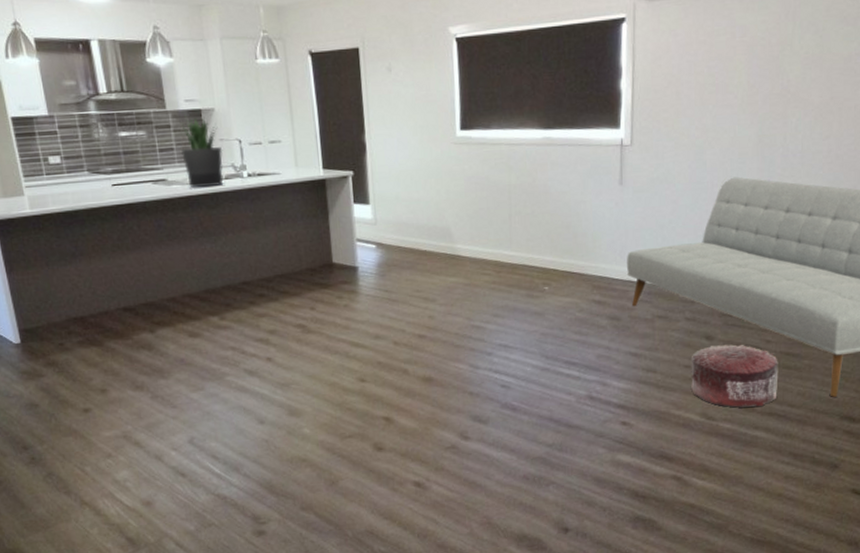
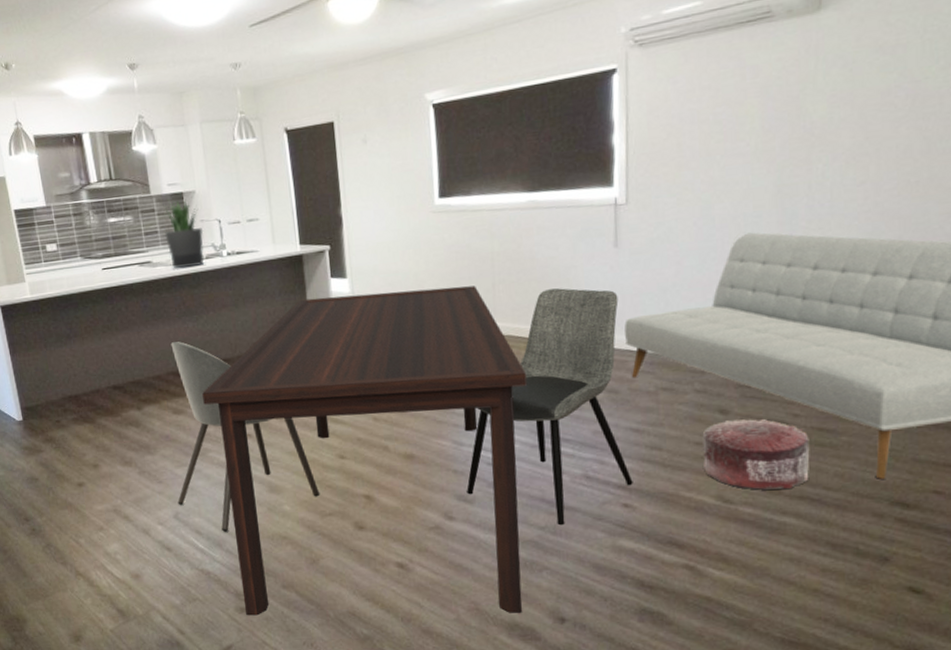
dining chair: none [186,263,339,456] -> present [170,342,319,532]
dining table: none [220,216,538,539] -> present [202,286,527,616]
dining chair: none [481,221,631,442] -> present [467,288,633,524]

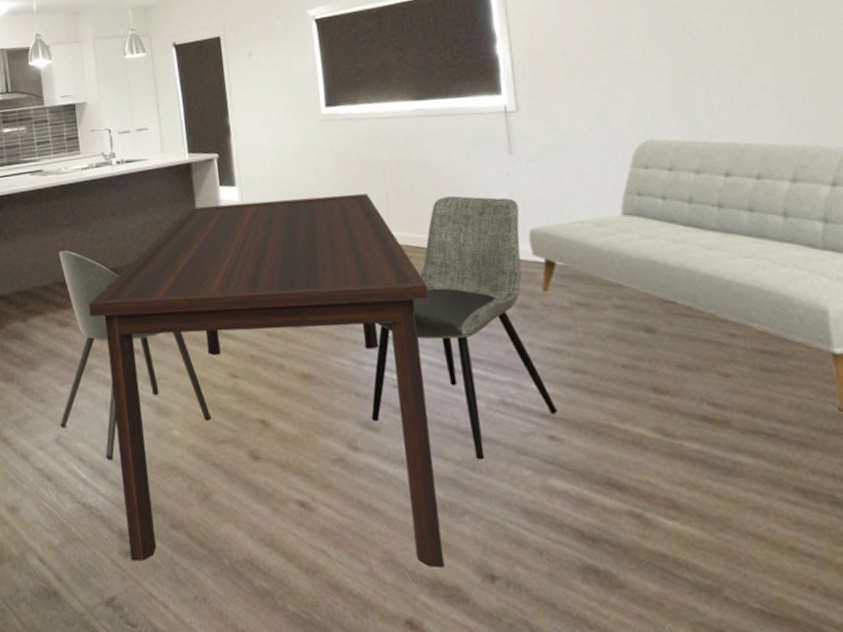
planter: present [164,199,205,269] -> none [56,110,95,177]
pouf: present [702,419,810,490] -> none [629,339,761,422]

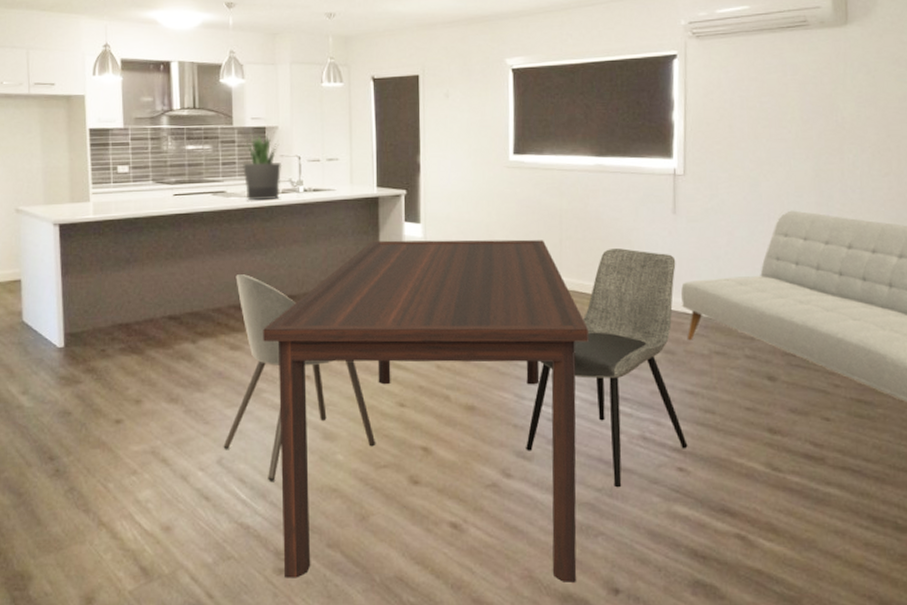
planter: none [56,110,95,177] -> present [243,132,282,201]

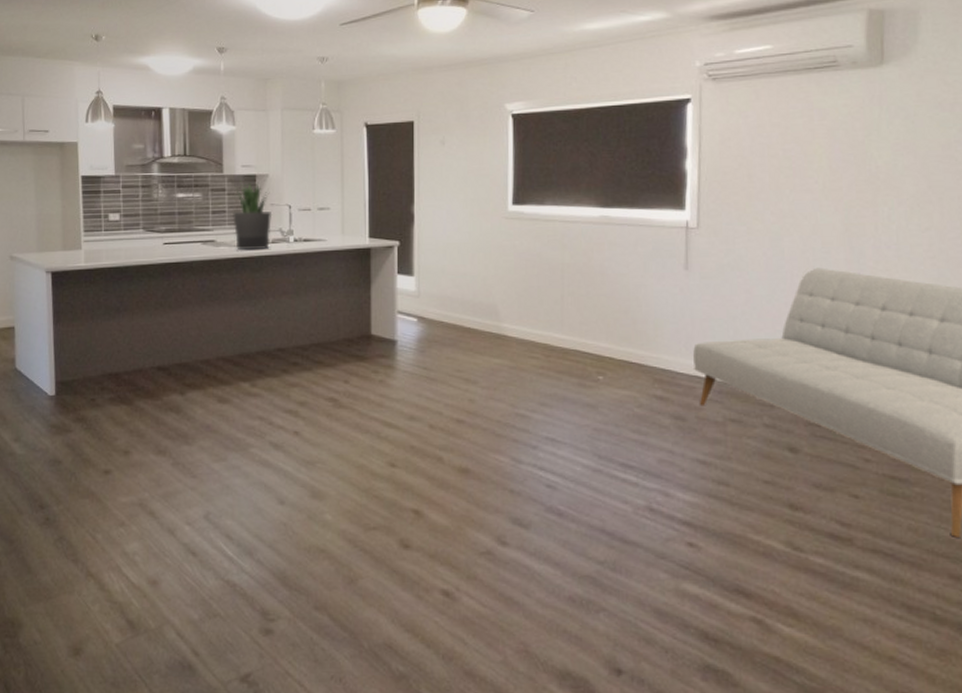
dining chair: present [223,274,375,481] -> none [210,326,364,539]
dining table: present [263,239,588,582] -> none [251,293,591,660]
dining chair: present [526,248,688,487] -> none [523,306,699,560]

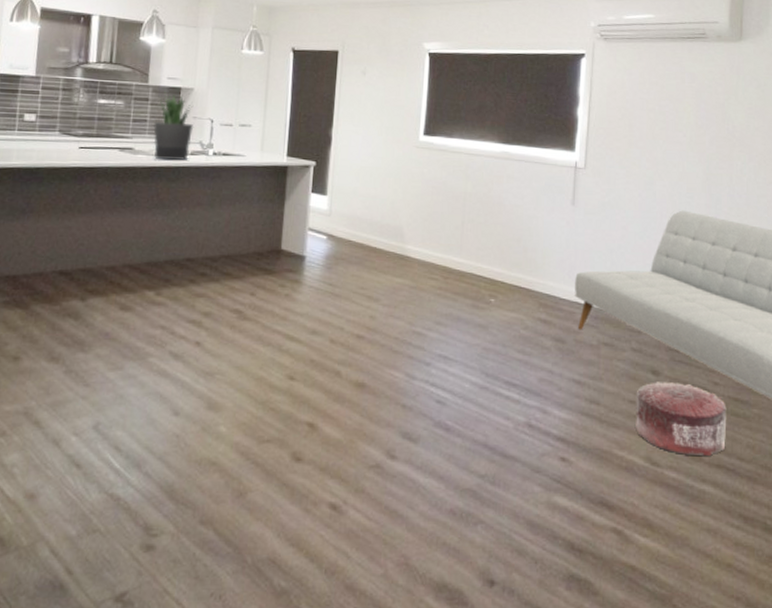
pouf: none [771,460,882,540] -> present [636,382,727,456]

